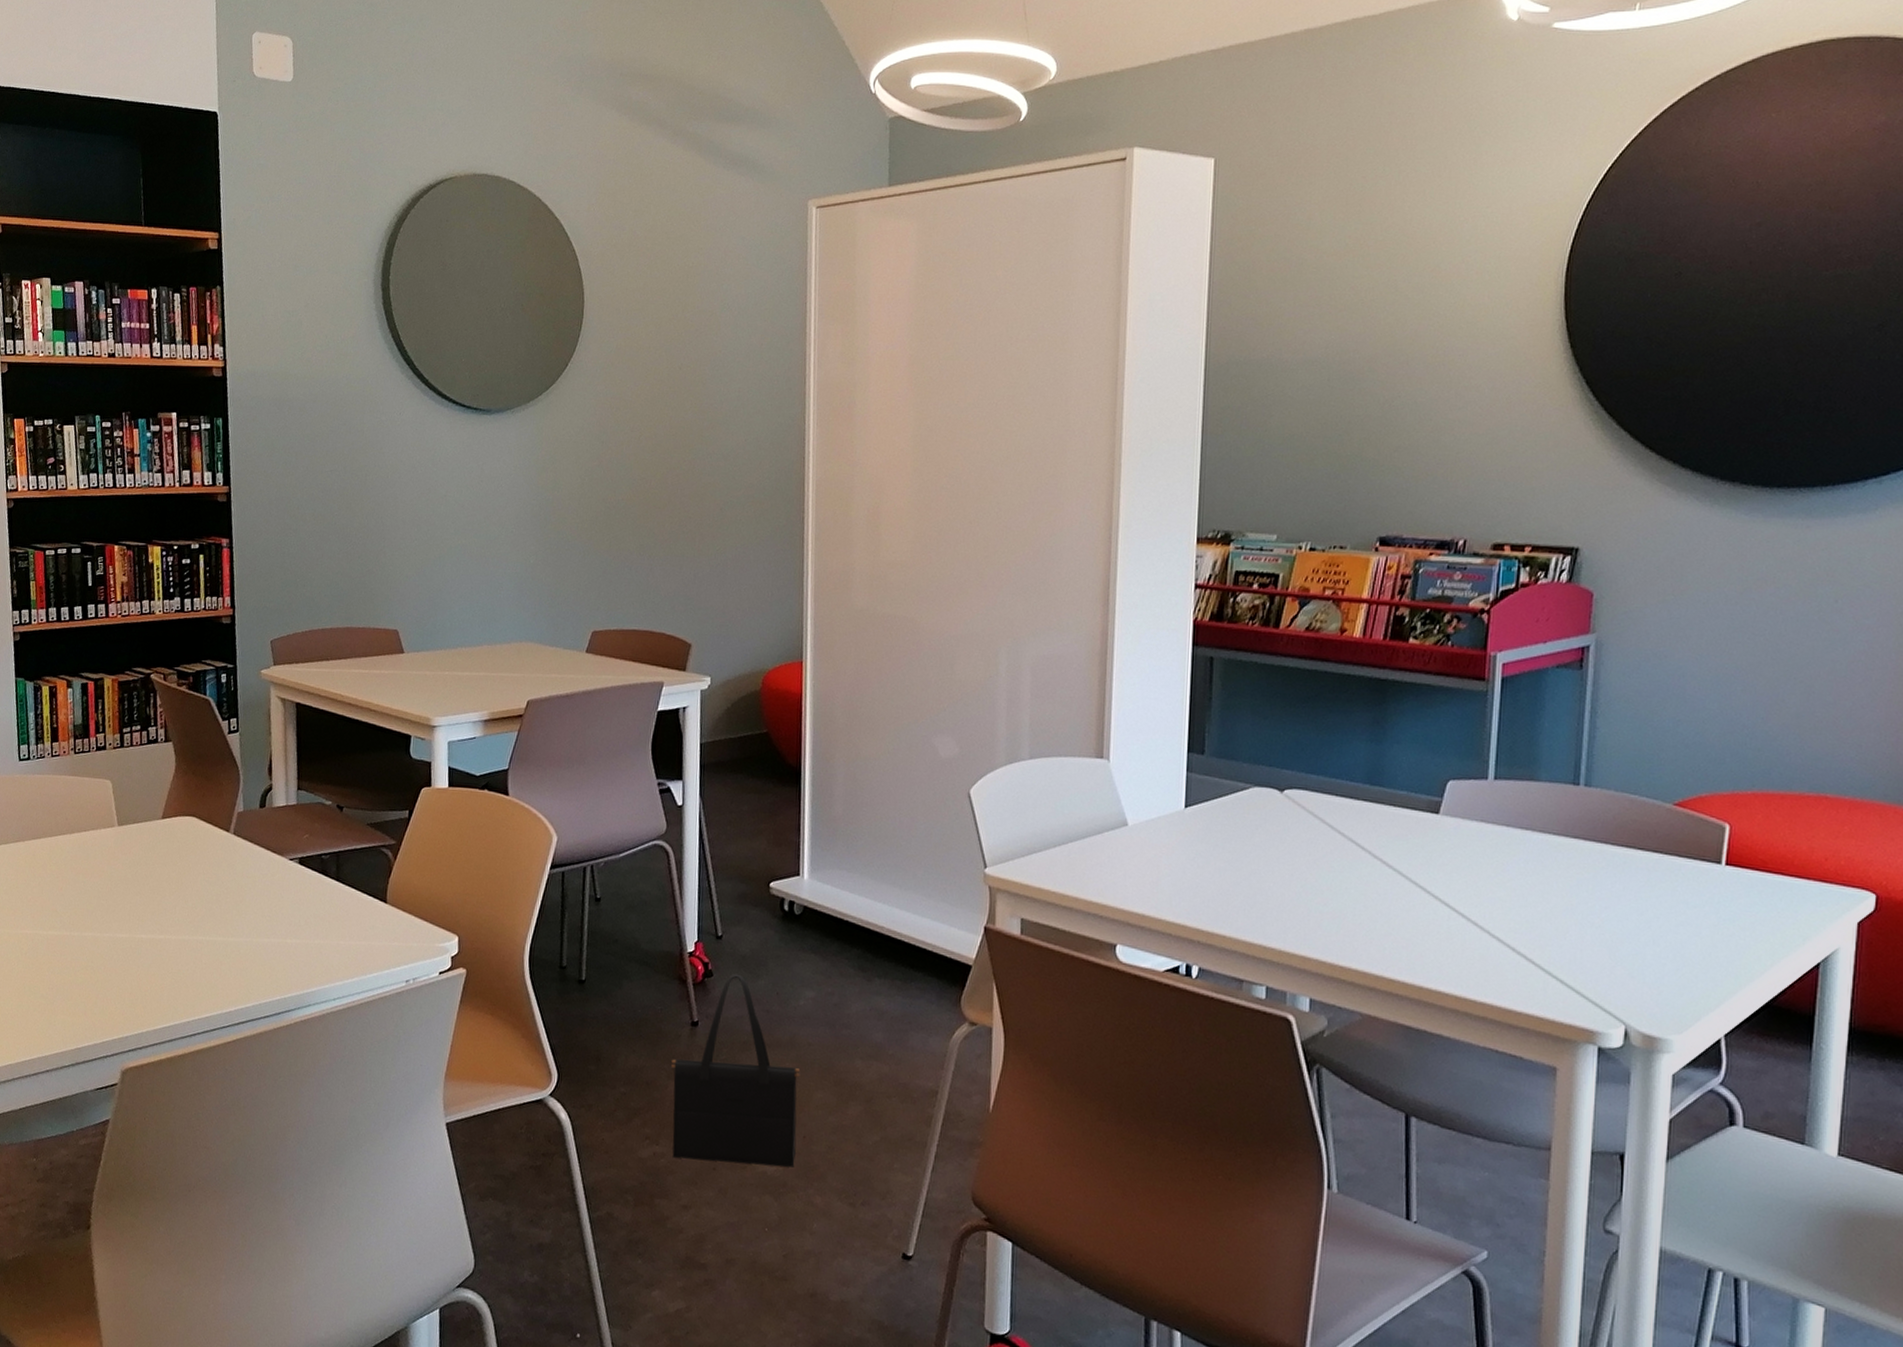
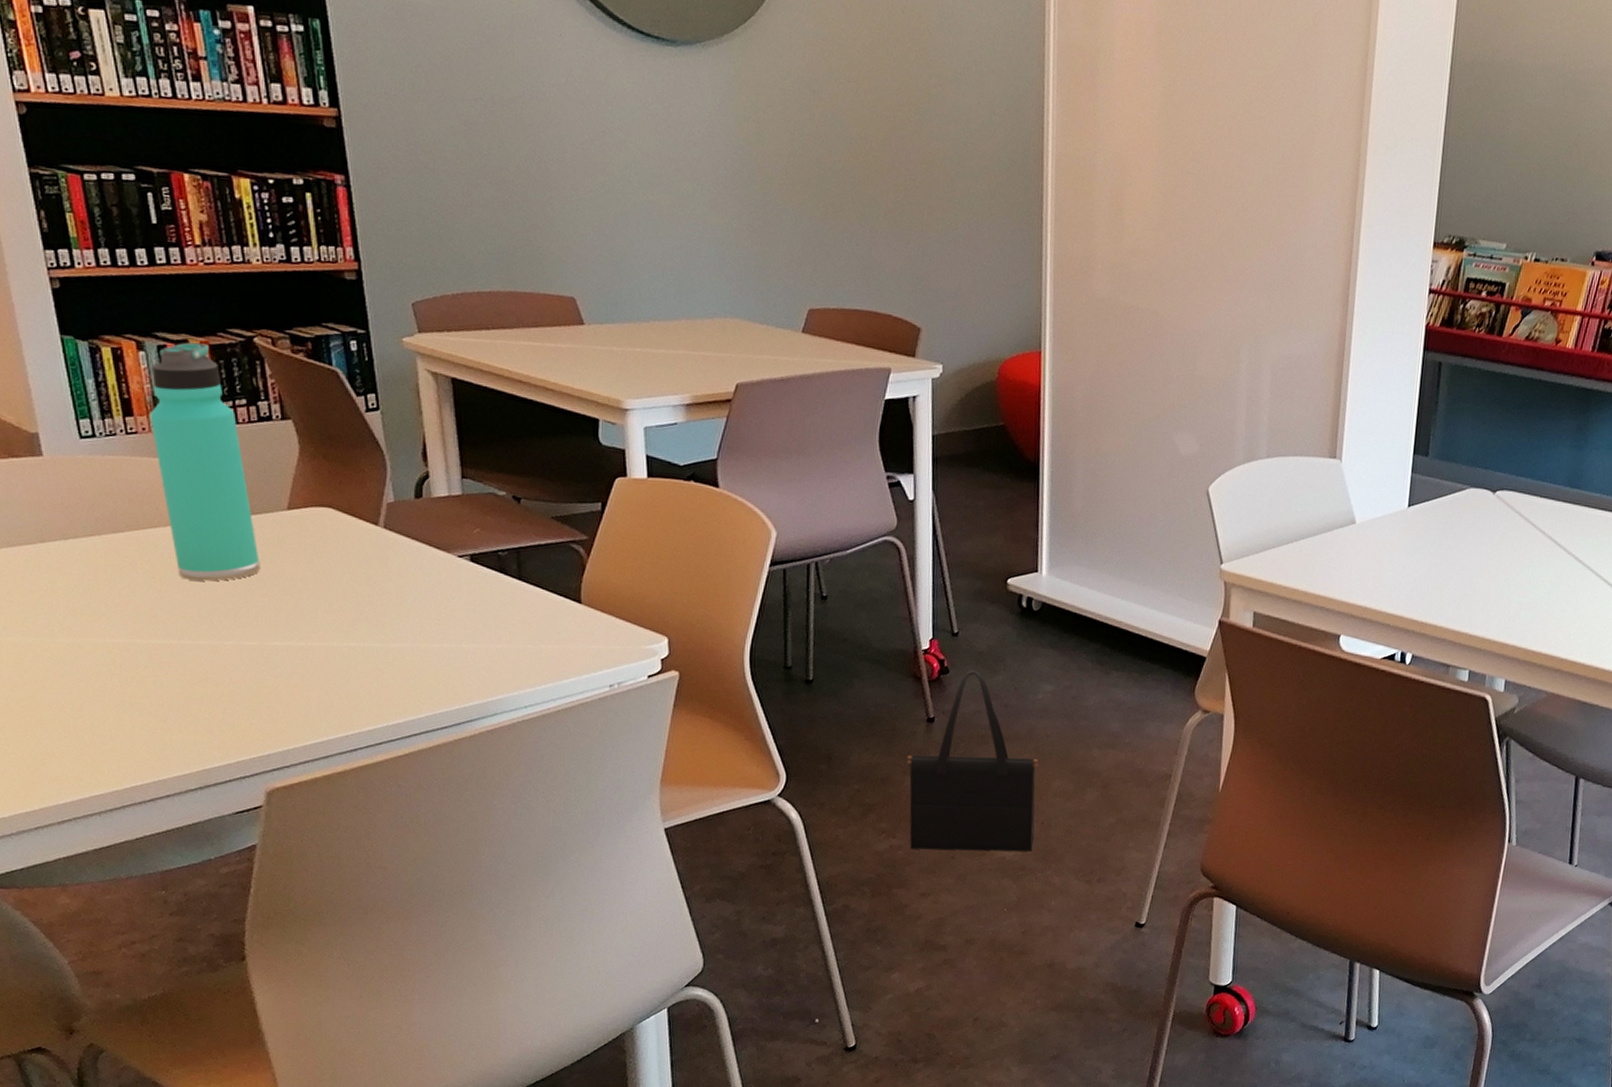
thermos bottle: none [69,680,137,881] -> present [150,342,260,582]

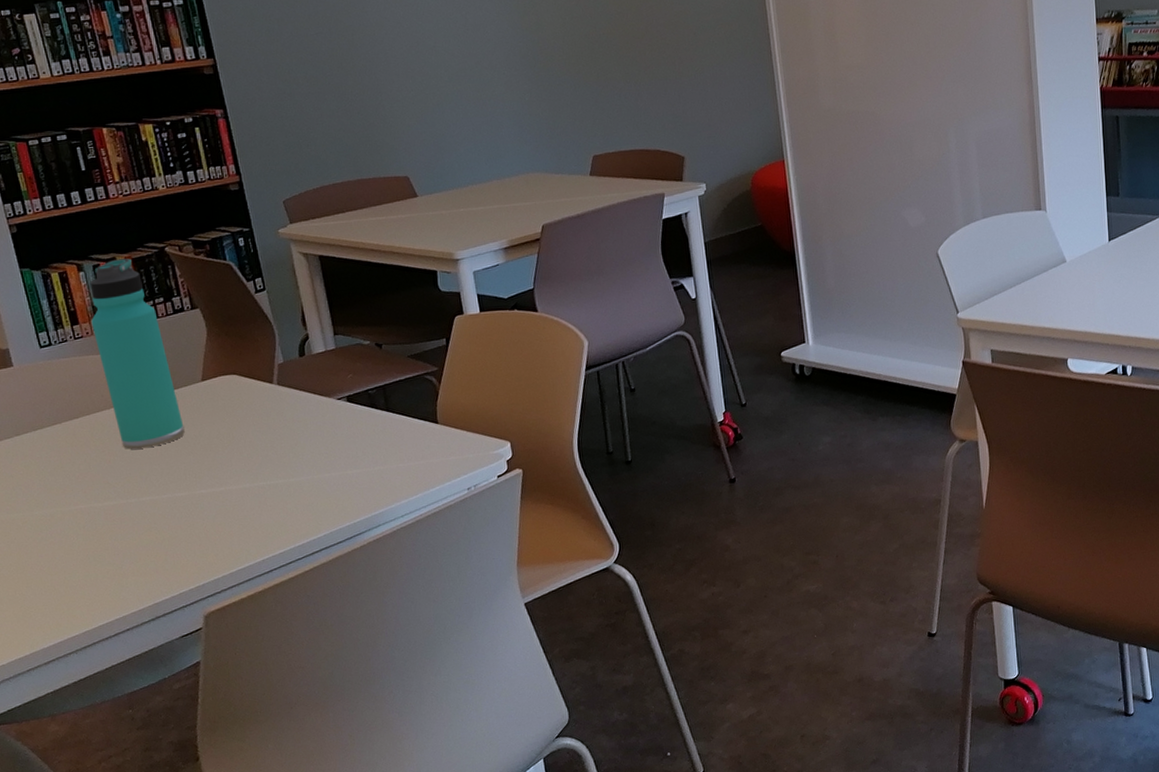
tote bag: present [907,670,1039,852] -> none [717,433,832,593]

